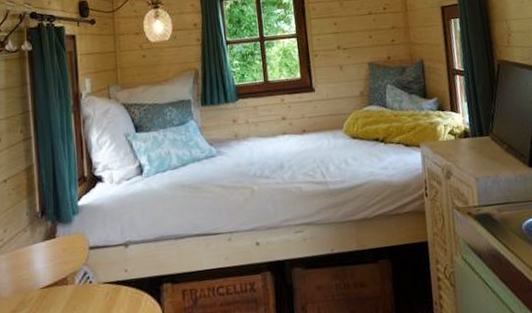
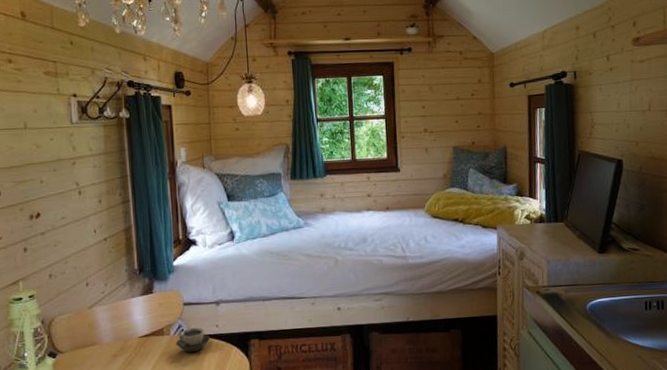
cup: none [81,273,119,304] -> present [176,327,211,353]

